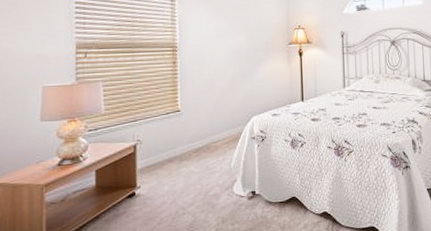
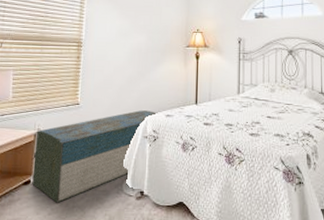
storage bench: none [133,111,264,212] -> present [32,110,158,203]

